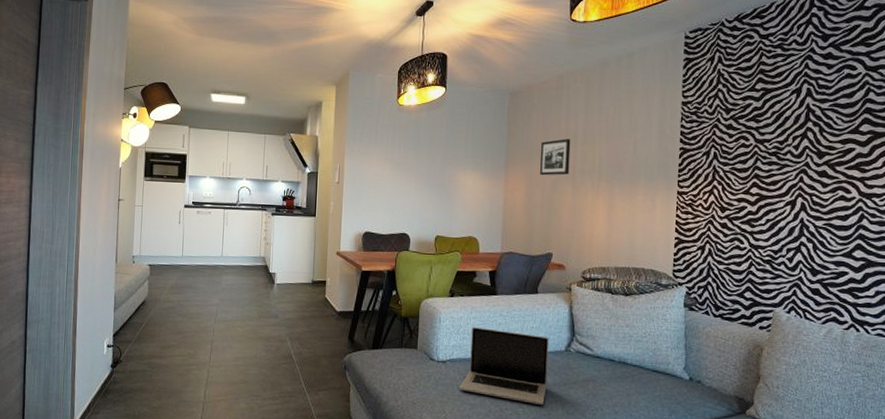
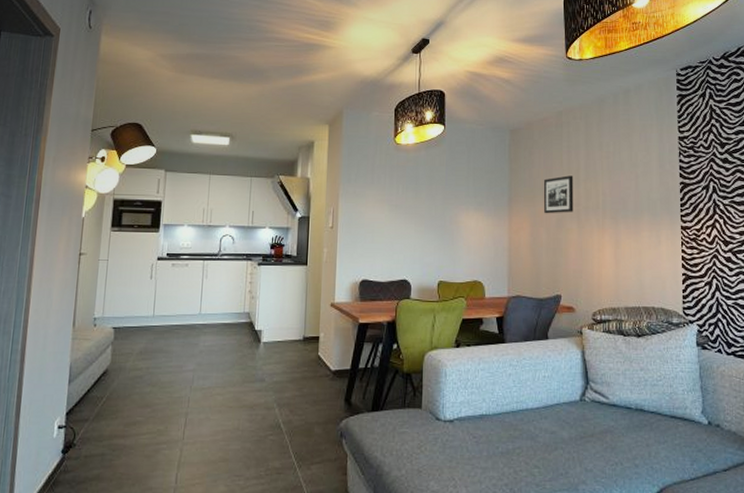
laptop: present [459,327,549,405] -> none [469,380,563,463]

